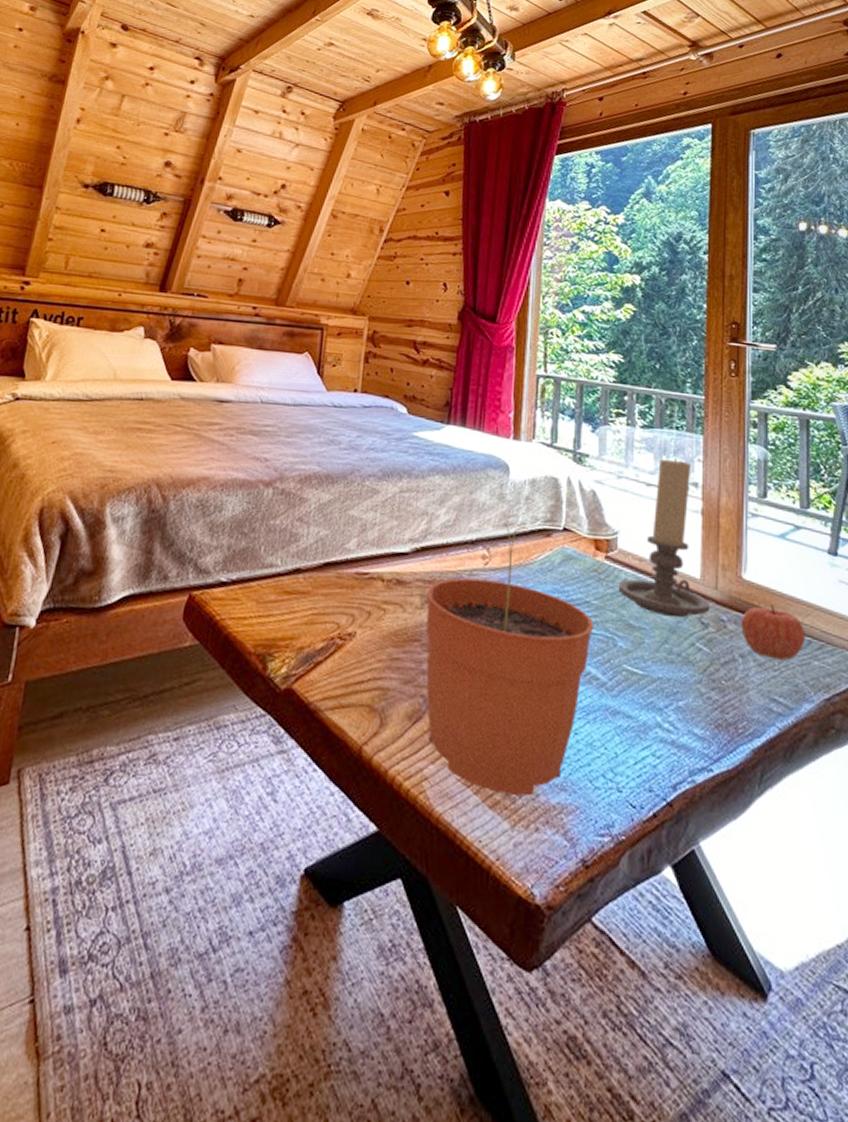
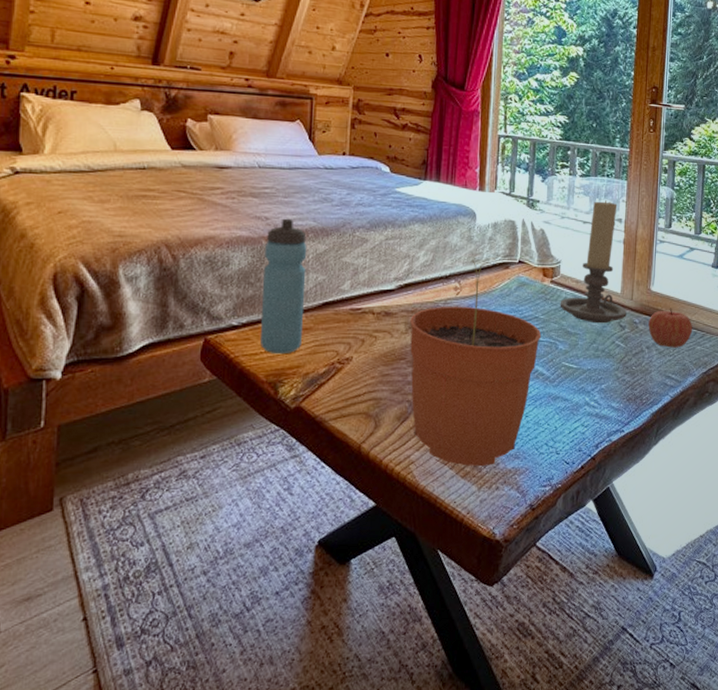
water bottle: none [250,460,310,622] -> present [260,218,307,355]

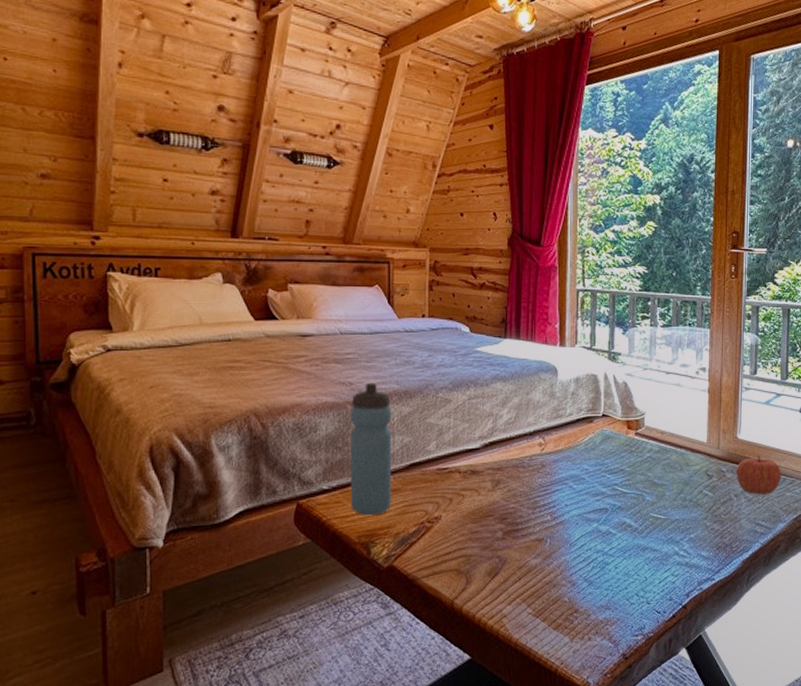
plant pot: present [410,259,542,466] -> none [496,415,628,618]
candle holder: present [560,200,626,324] -> none [645,350,713,474]

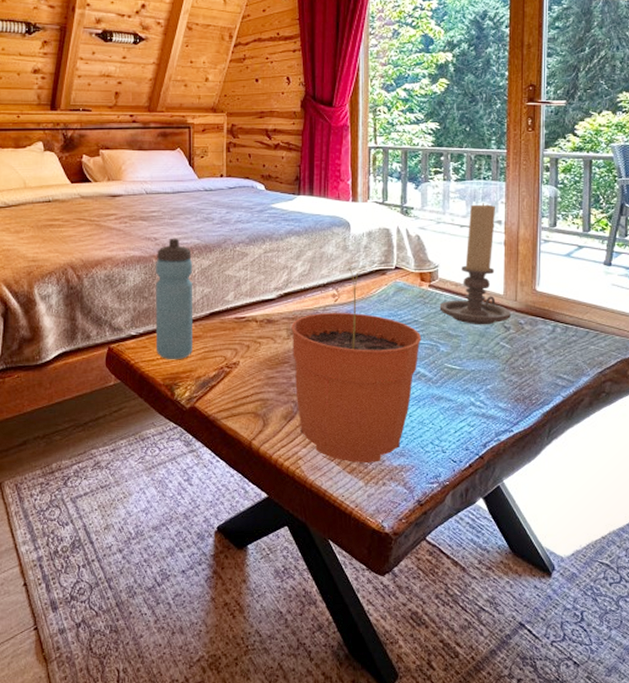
plant pot: none [496,415,628,618] -> present [291,267,422,463]
candle holder: none [645,350,713,474] -> present [439,203,511,325]
apple: present [736,455,782,495] -> none [535,307,585,348]

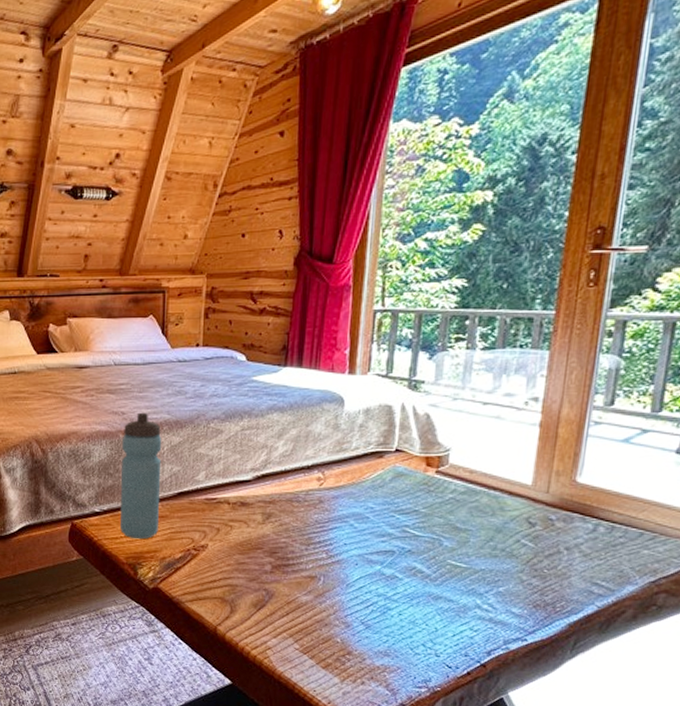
plant pot: present [291,267,422,463] -> none [267,448,422,660]
candle holder: present [439,203,511,325] -> none [447,376,539,520]

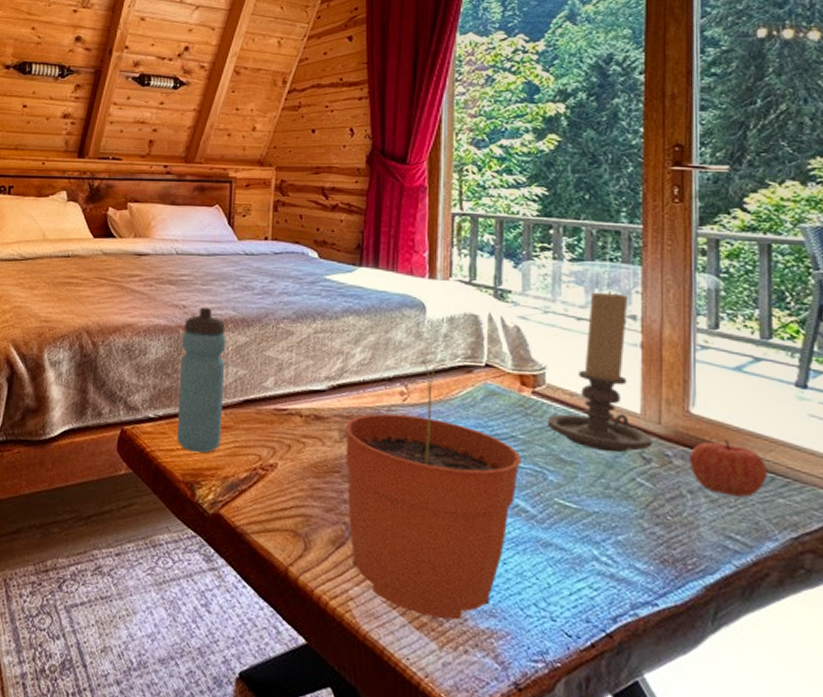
plant pot: none [267,448,422,660] -> present [345,359,522,620]
candle holder: none [447,376,539,520] -> present [547,291,652,453]
apple: none [569,503,639,551] -> present [689,439,769,498]

